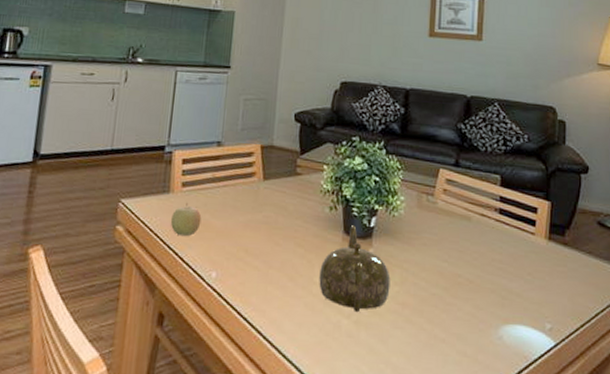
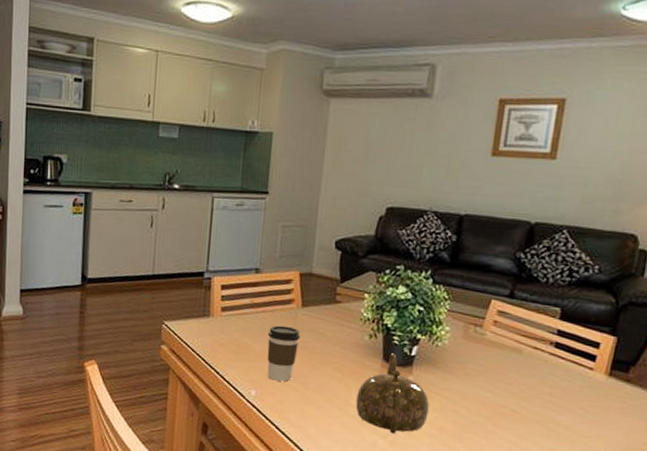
fruit: present [170,202,202,236] -> none [211,326,241,357]
coffee cup: none [228,200,263,260] -> present [267,325,301,382]

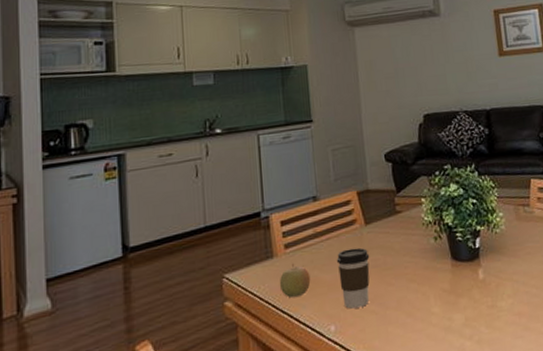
fruit: none [211,326,241,357] -> present [279,263,311,298]
teapot: present [356,353,430,434] -> none [435,250,505,333]

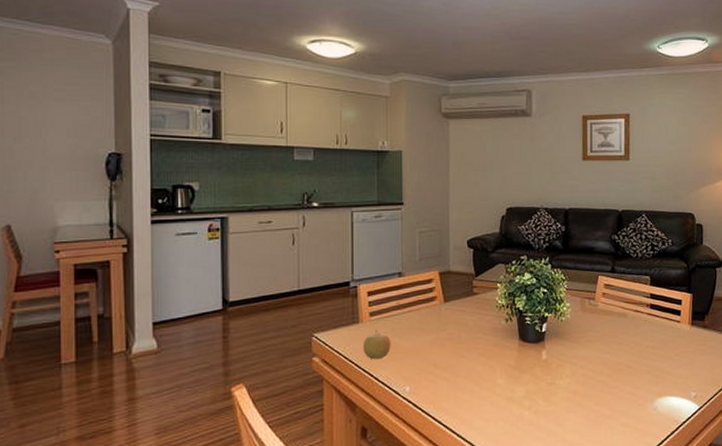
coffee cup: present [336,247,370,309] -> none [415,321,446,374]

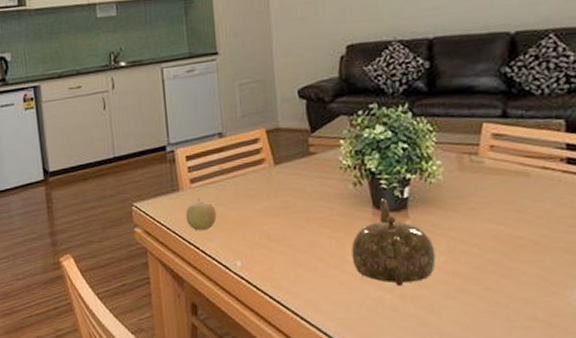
teapot: none [501,332,563,404] -> present [351,199,436,287]

